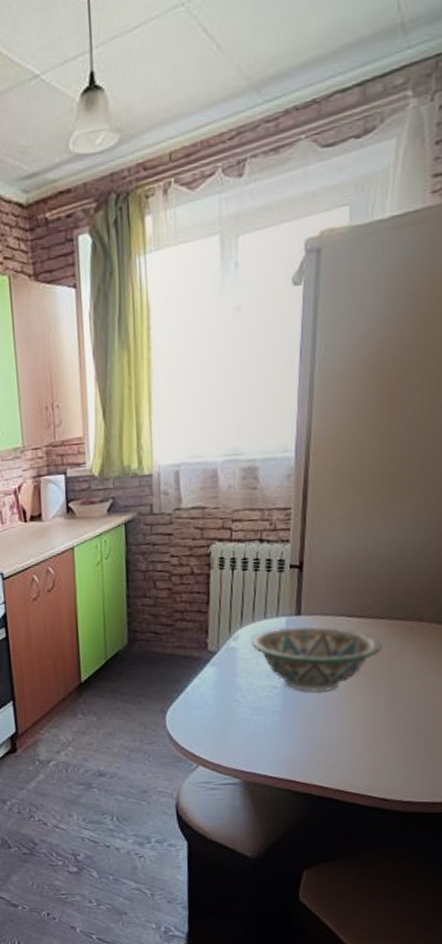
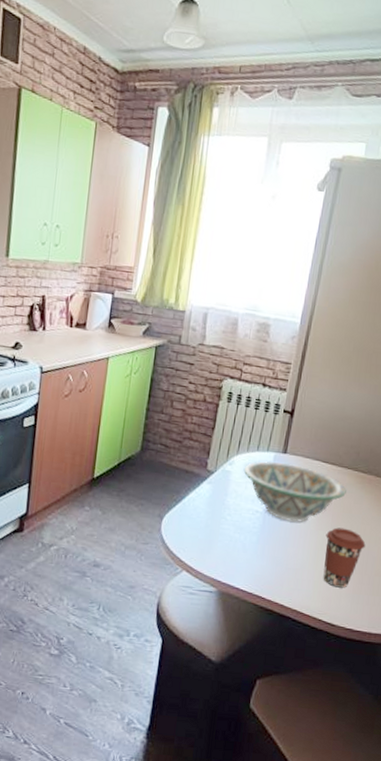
coffee cup: none [363,688,415,758] -> present [323,527,366,588]

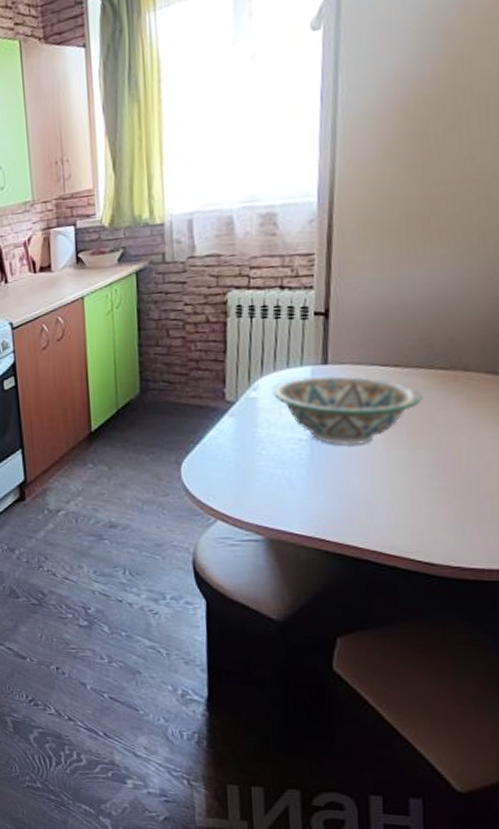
coffee cup: present [323,527,366,588] -> none [402,443,463,518]

